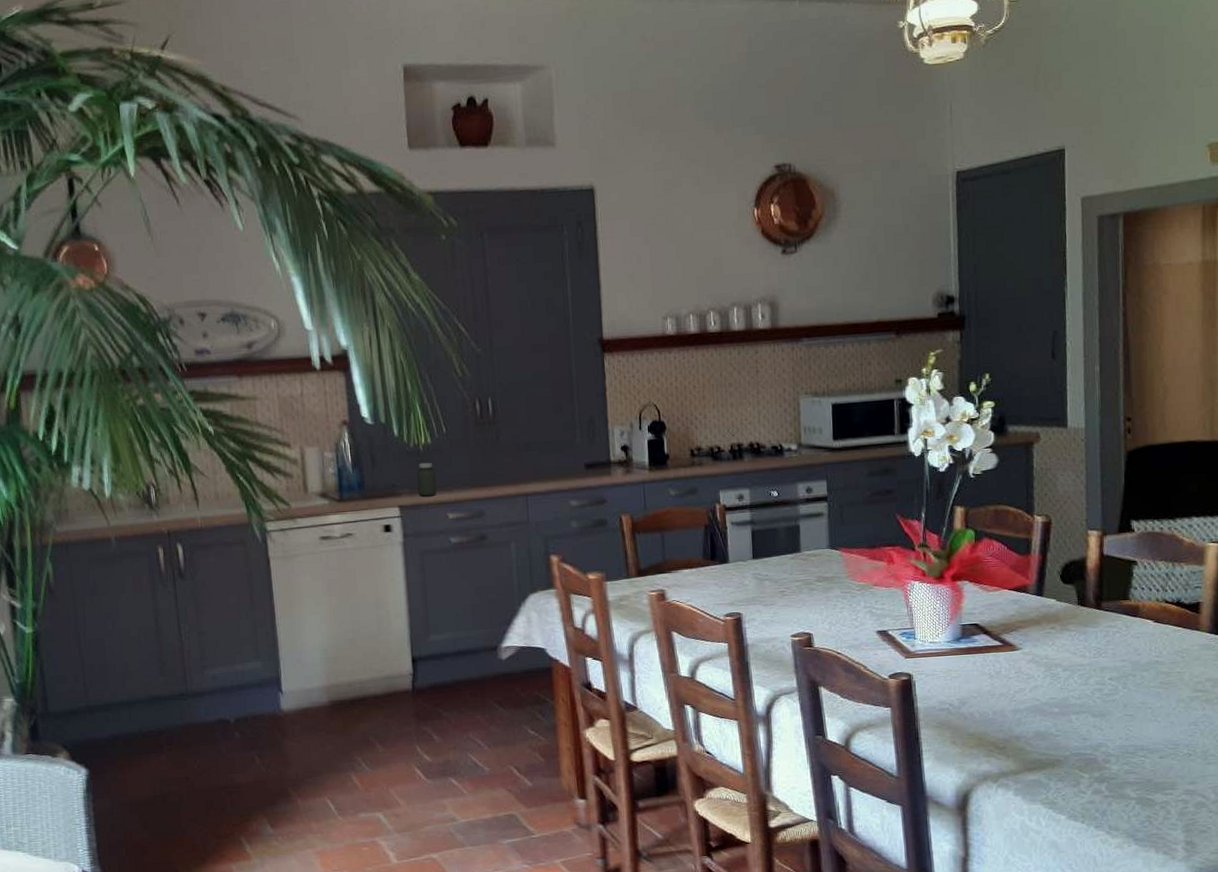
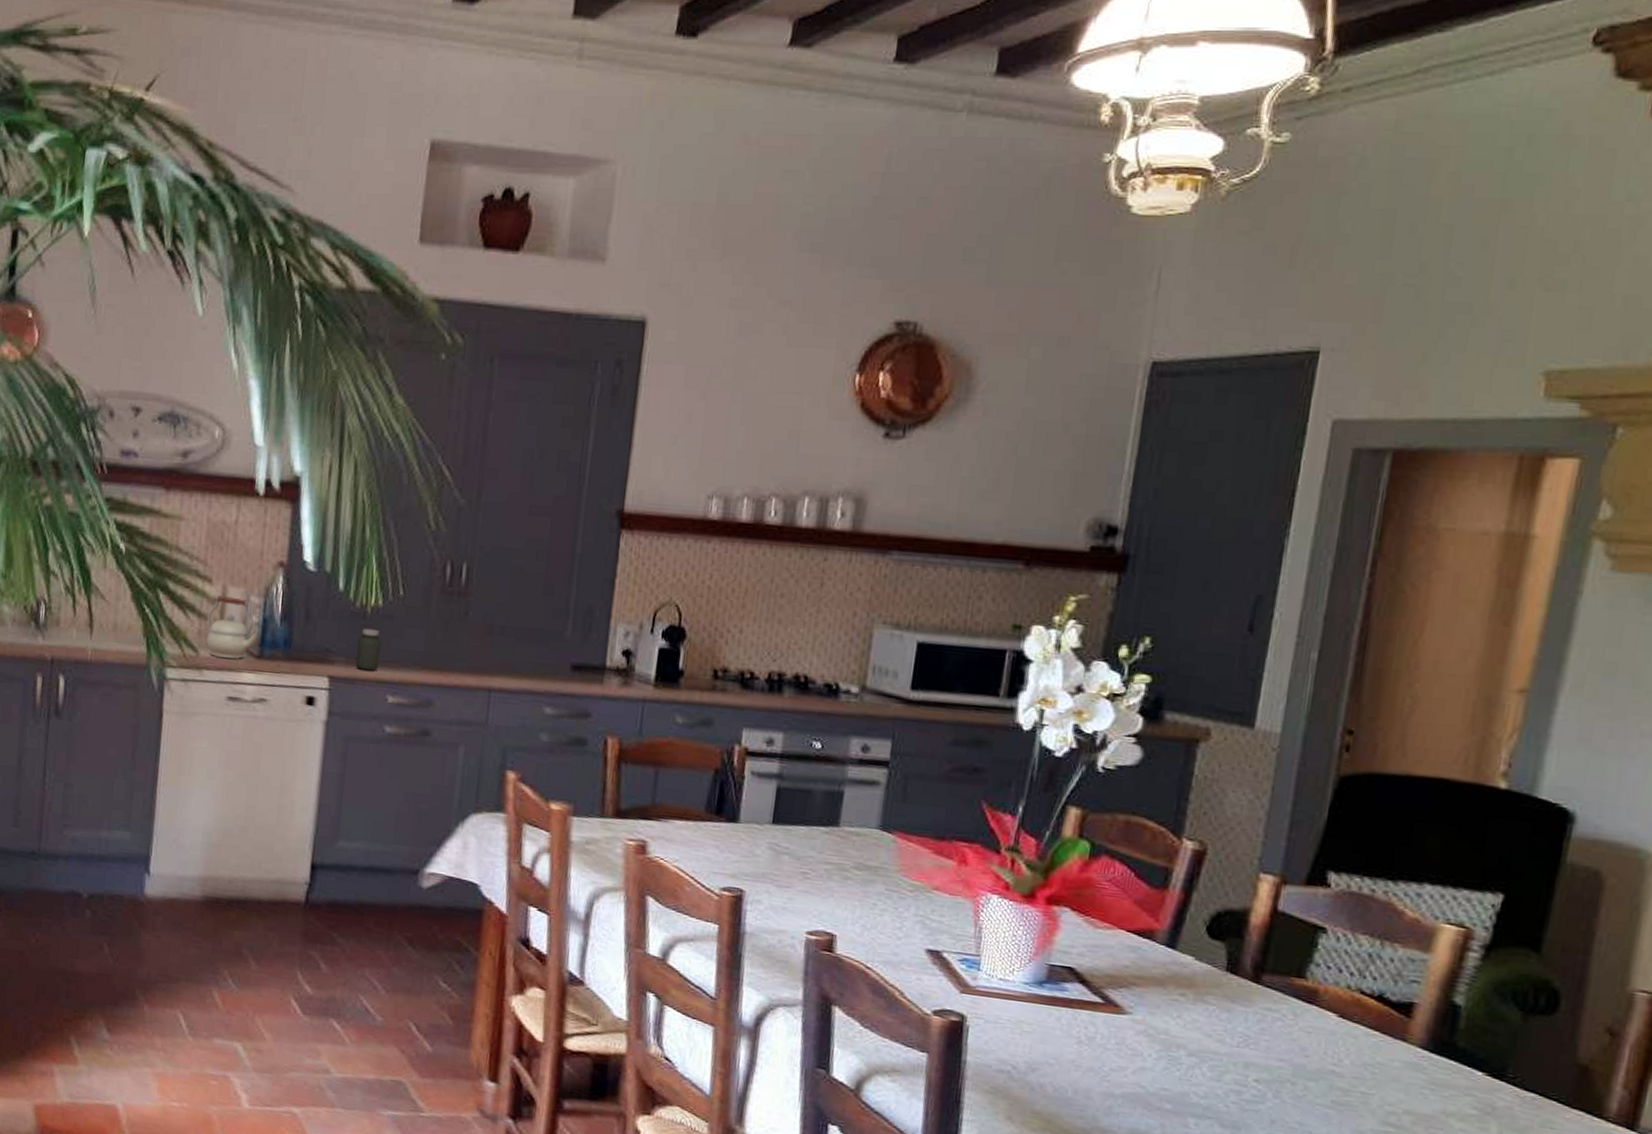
kettle: none [292,455,336,507] -> present [206,594,258,659]

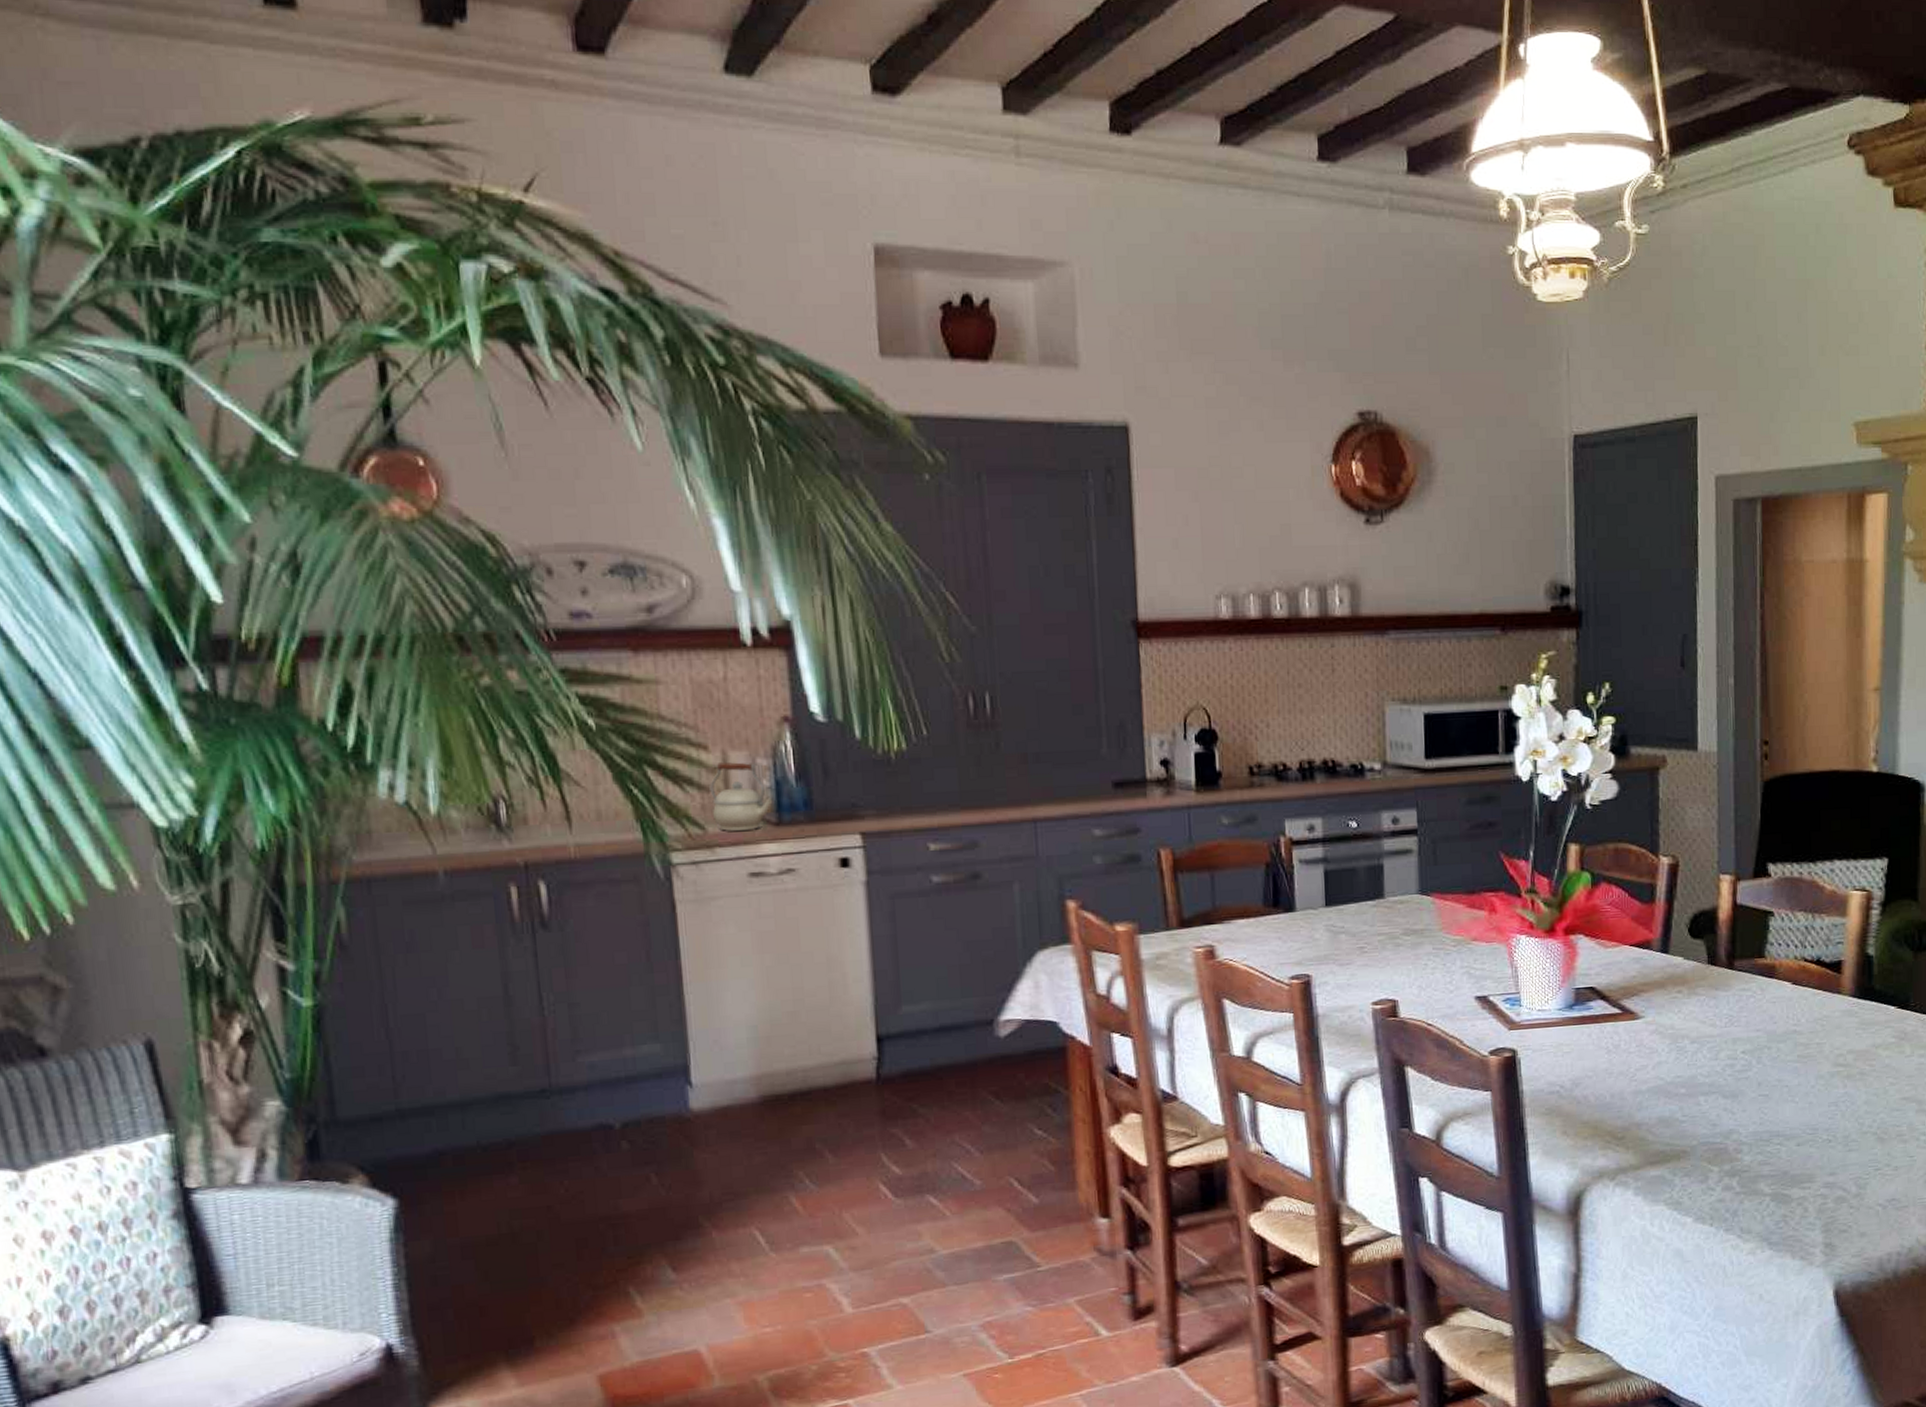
jar: present [355,628,382,671] -> none [887,775,913,821]

